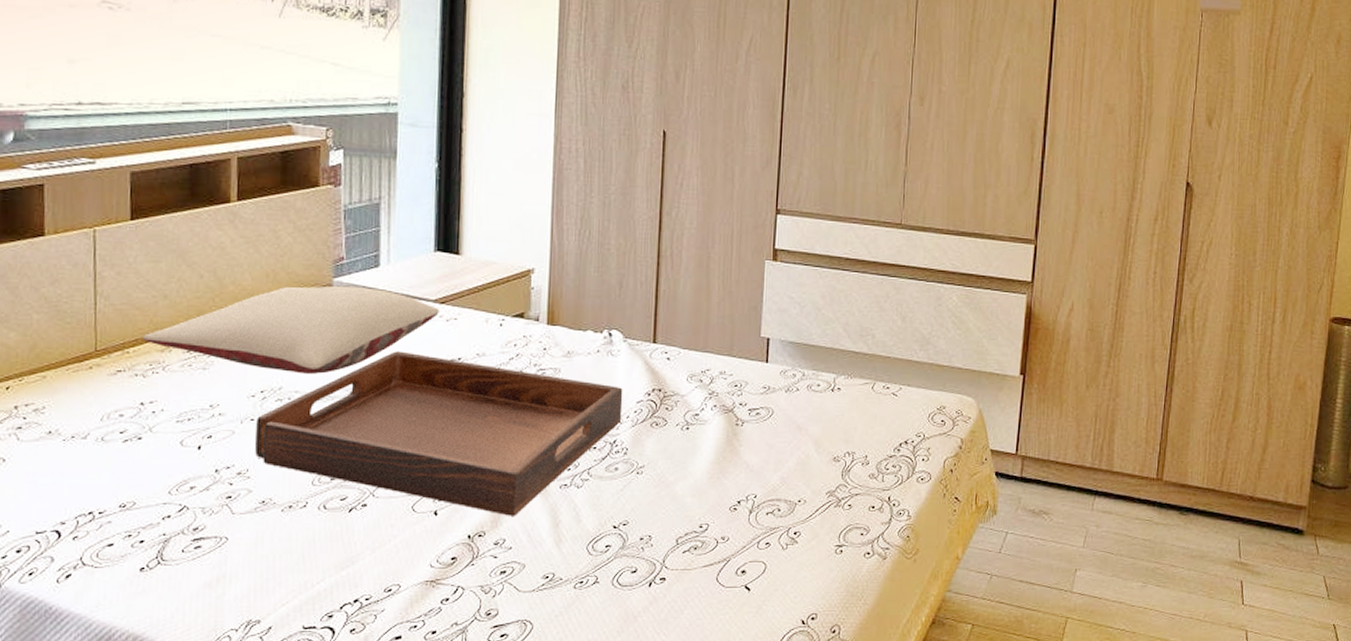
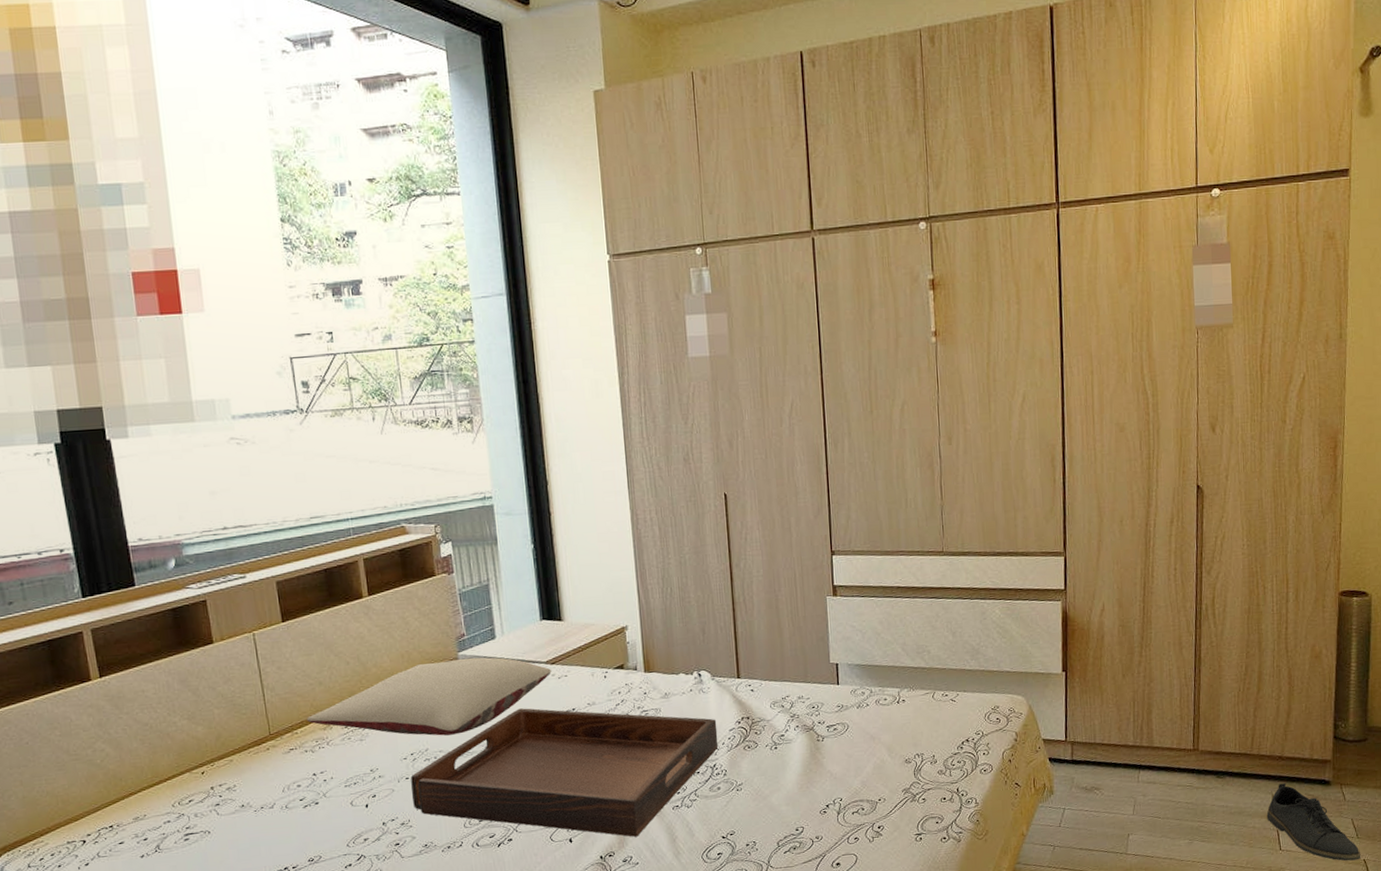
shoe: none [1230,528,1331,625] -> present [1266,783,1361,861]

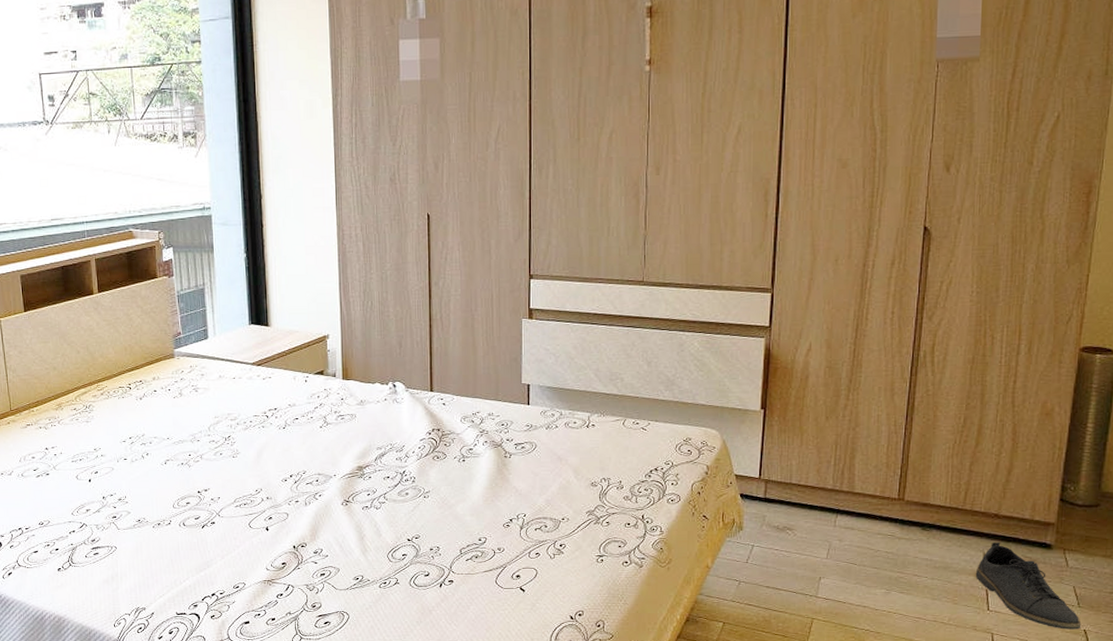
pillow: present [306,657,551,736] -> none [42,354,257,424]
serving tray: present [411,708,718,837] -> none [128,404,409,531]

